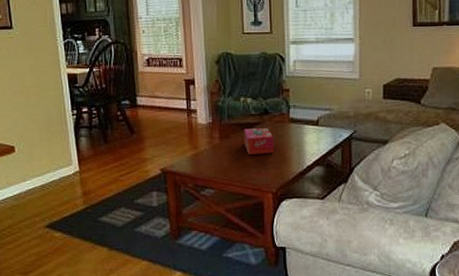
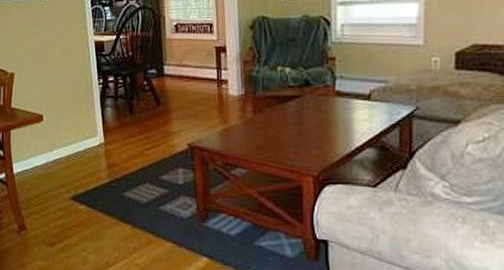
tissue box: present [243,127,275,155] -> none [280,101,317,132]

